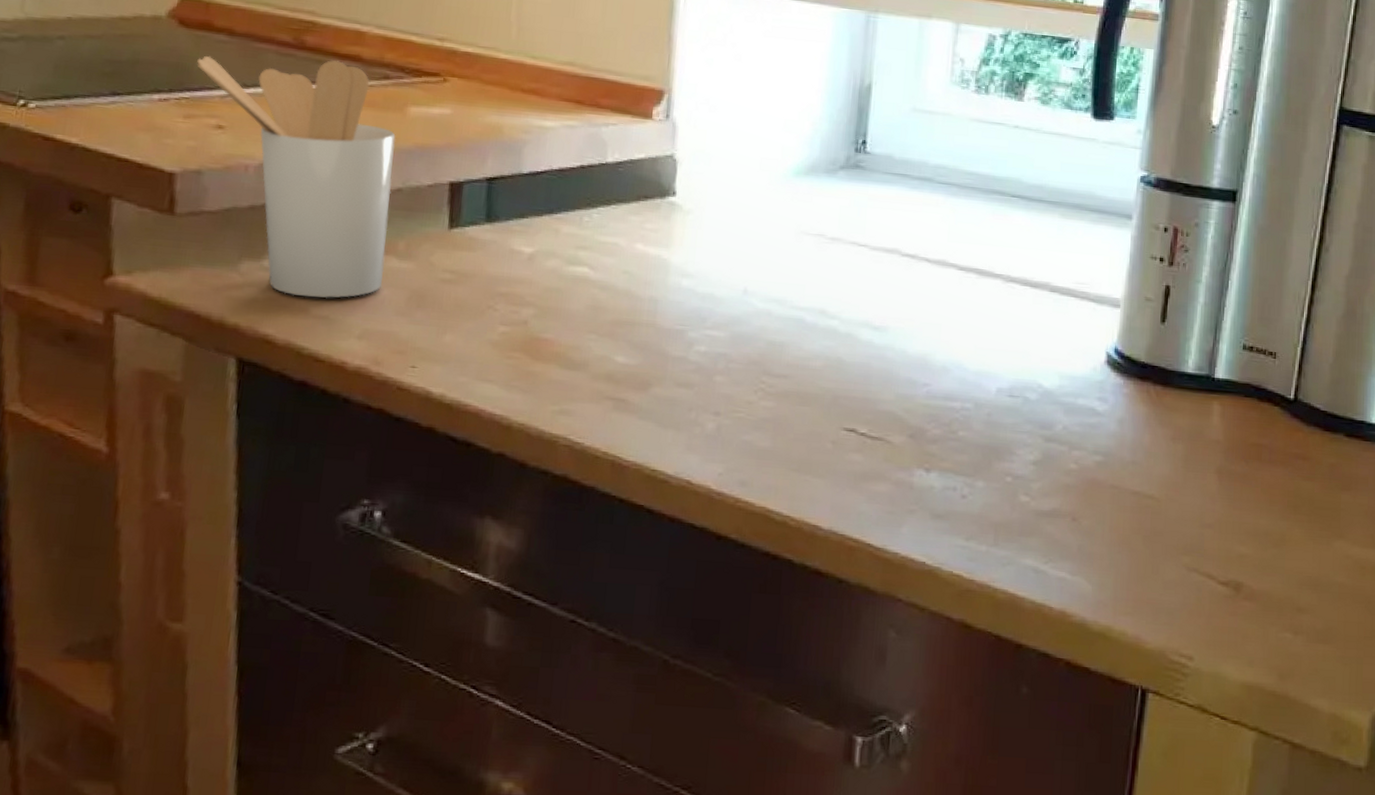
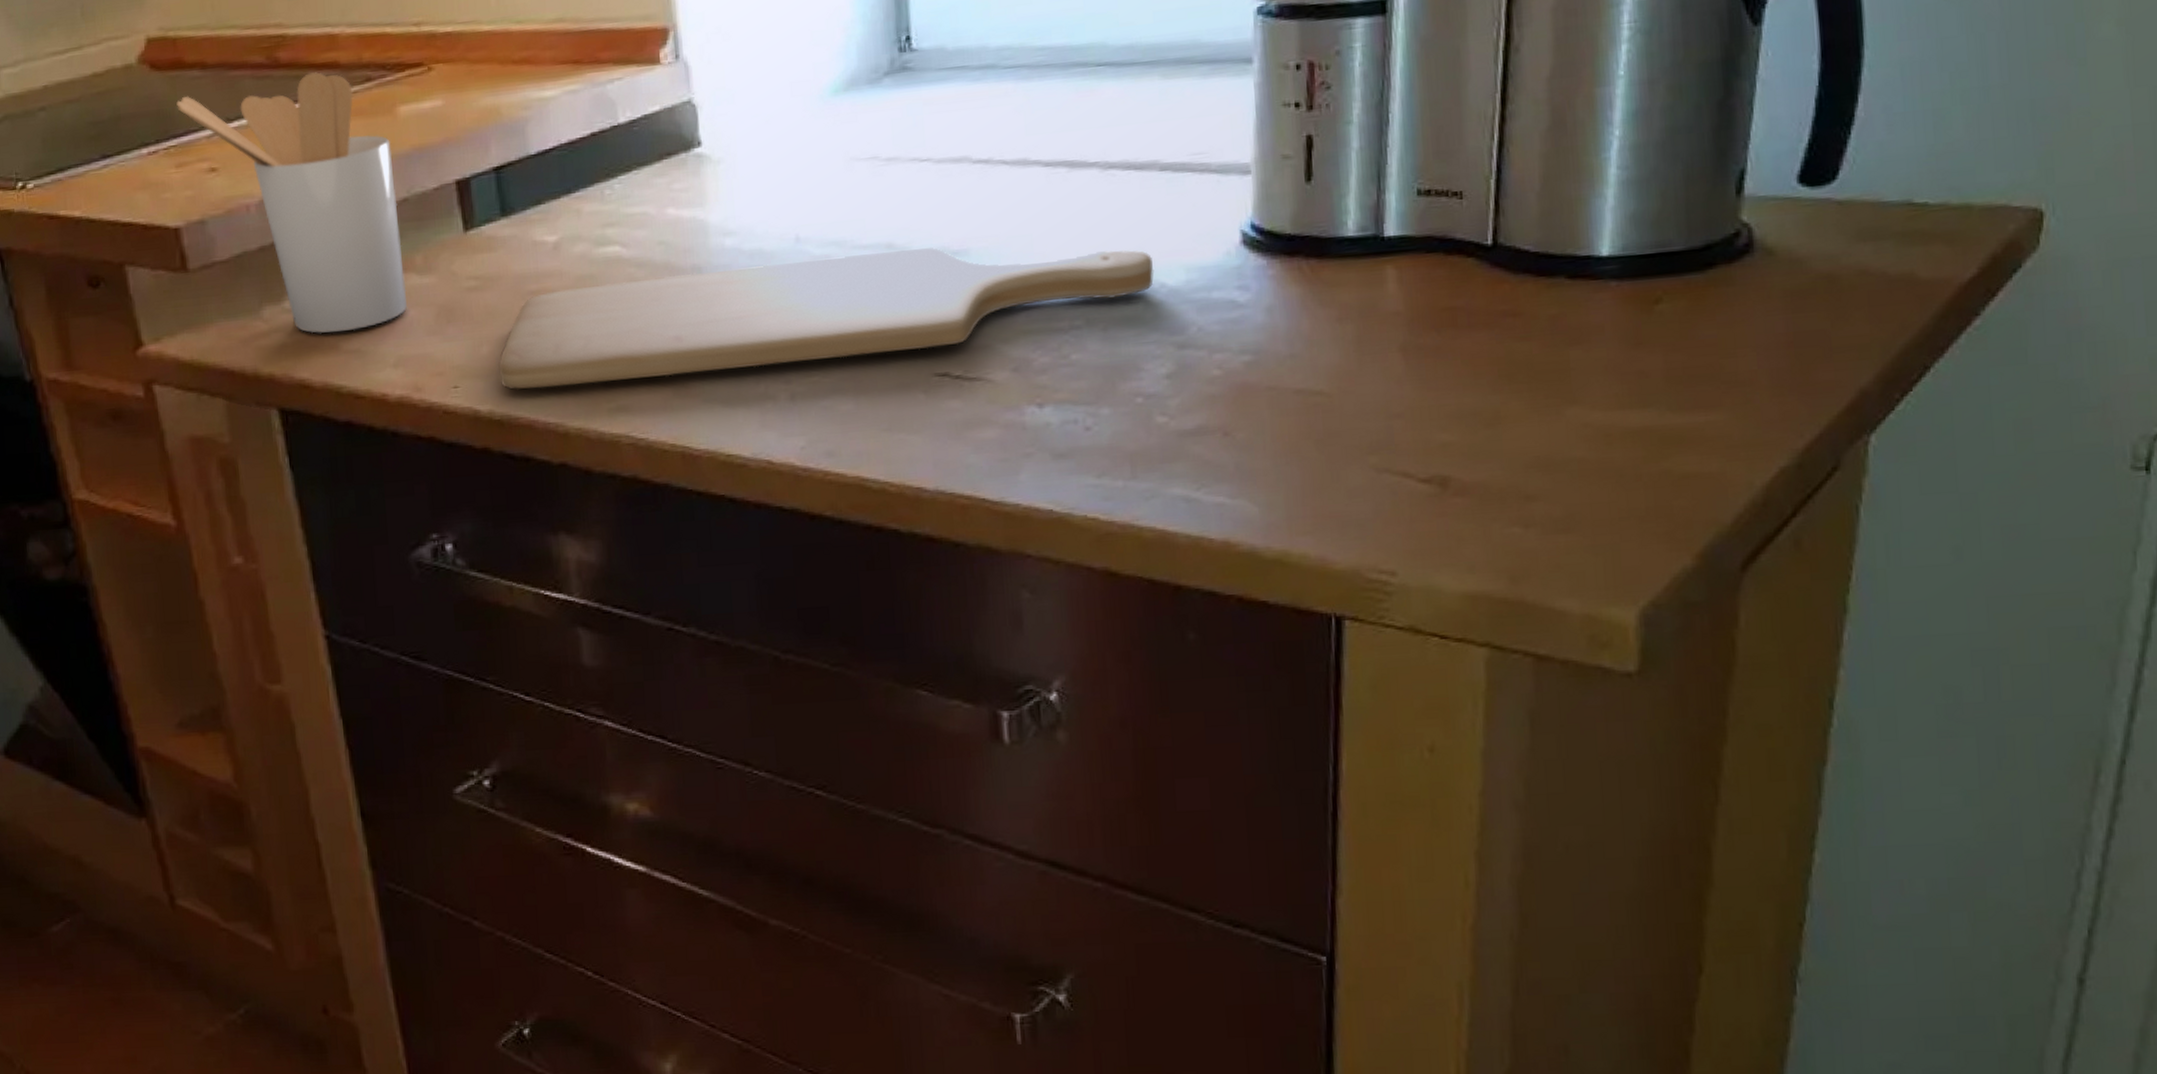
chopping board: none [457,296,1035,407] -> present [498,246,1154,391]

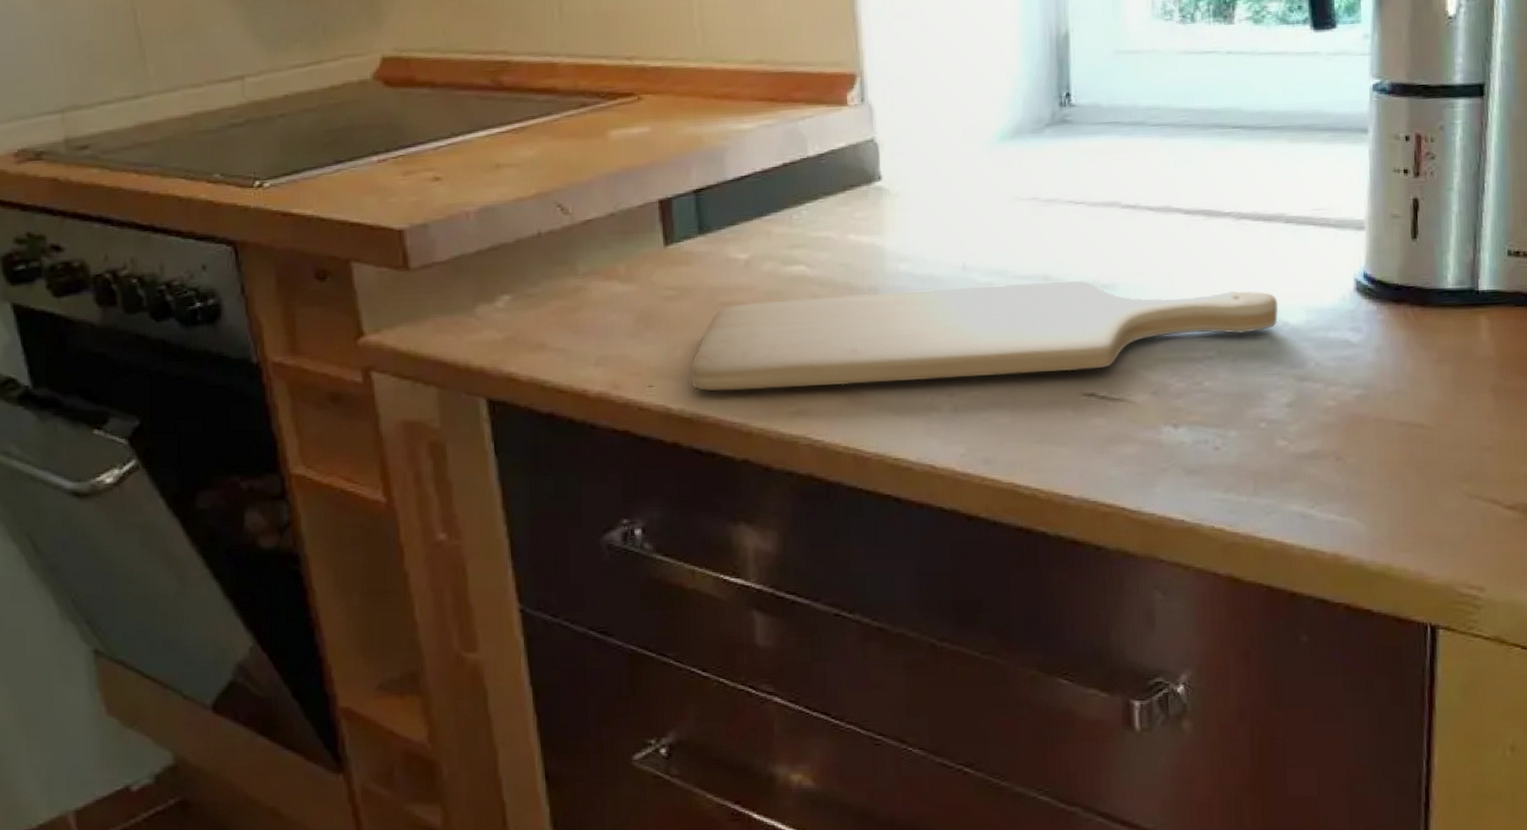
utensil holder: present [176,72,408,334] -> none [406,96,610,333]

